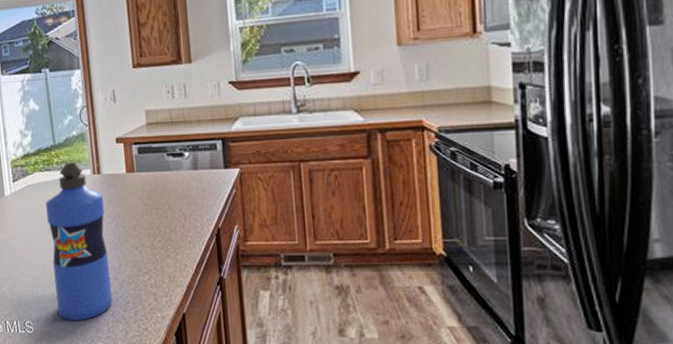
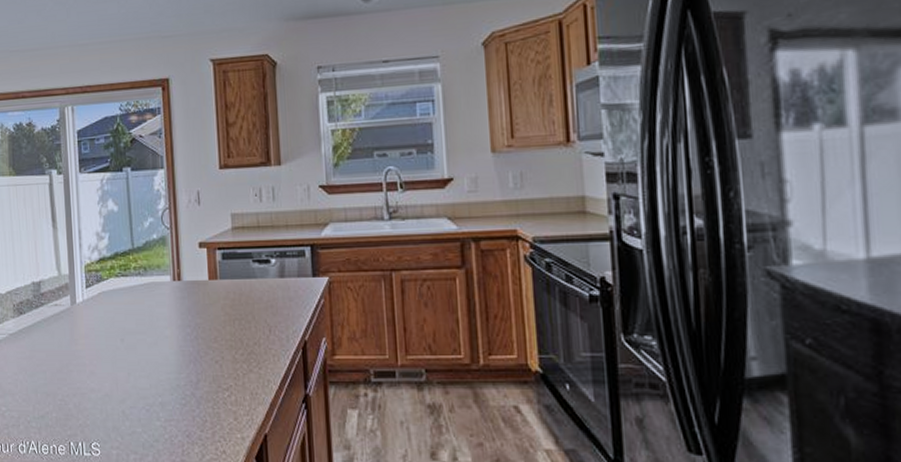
water bottle: present [46,162,113,321] -> none [120,267,189,442]

